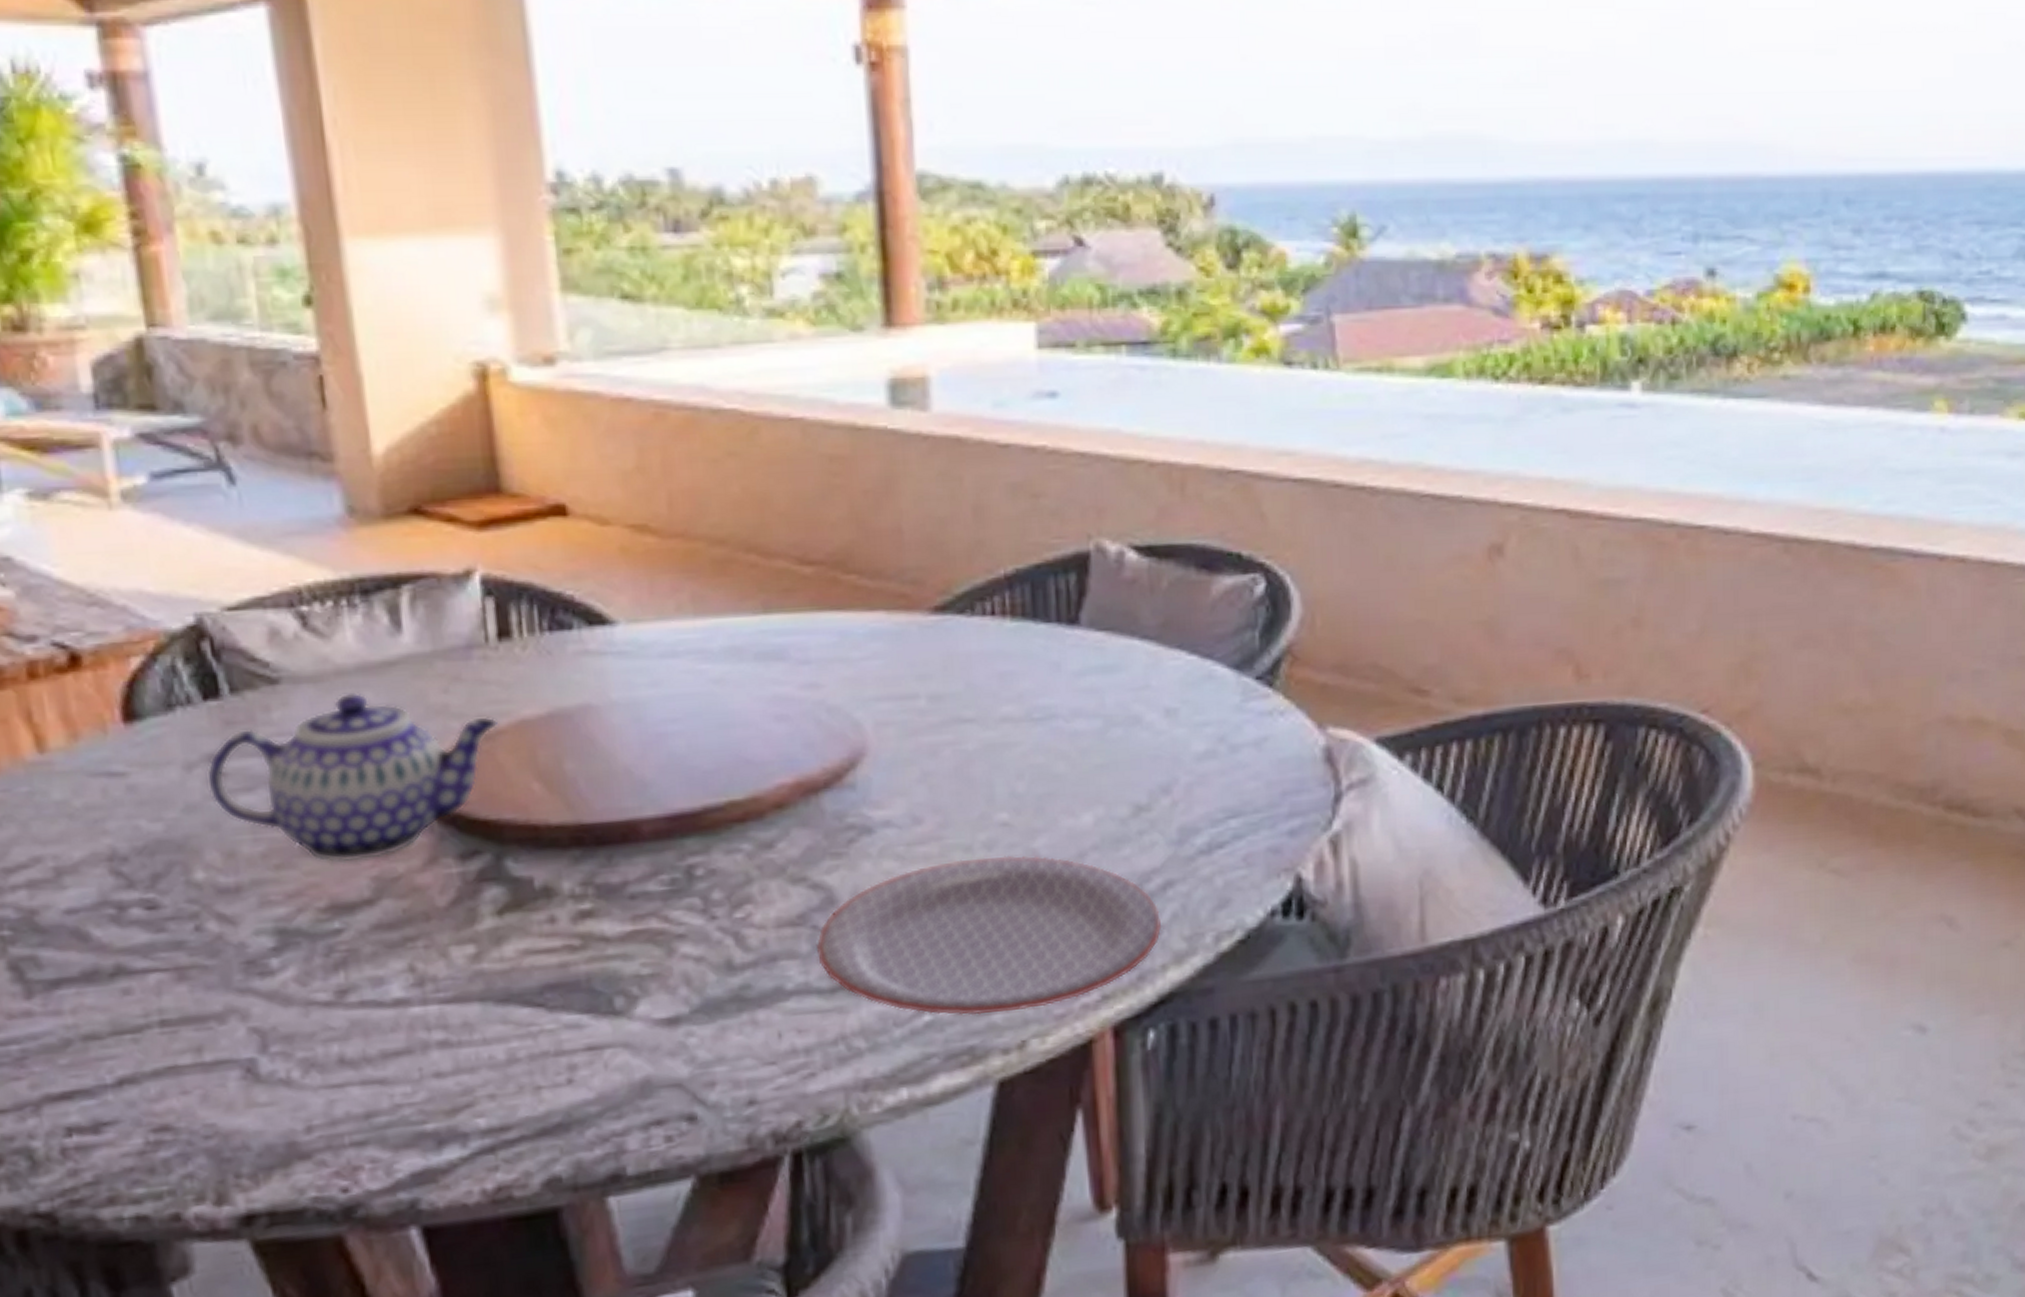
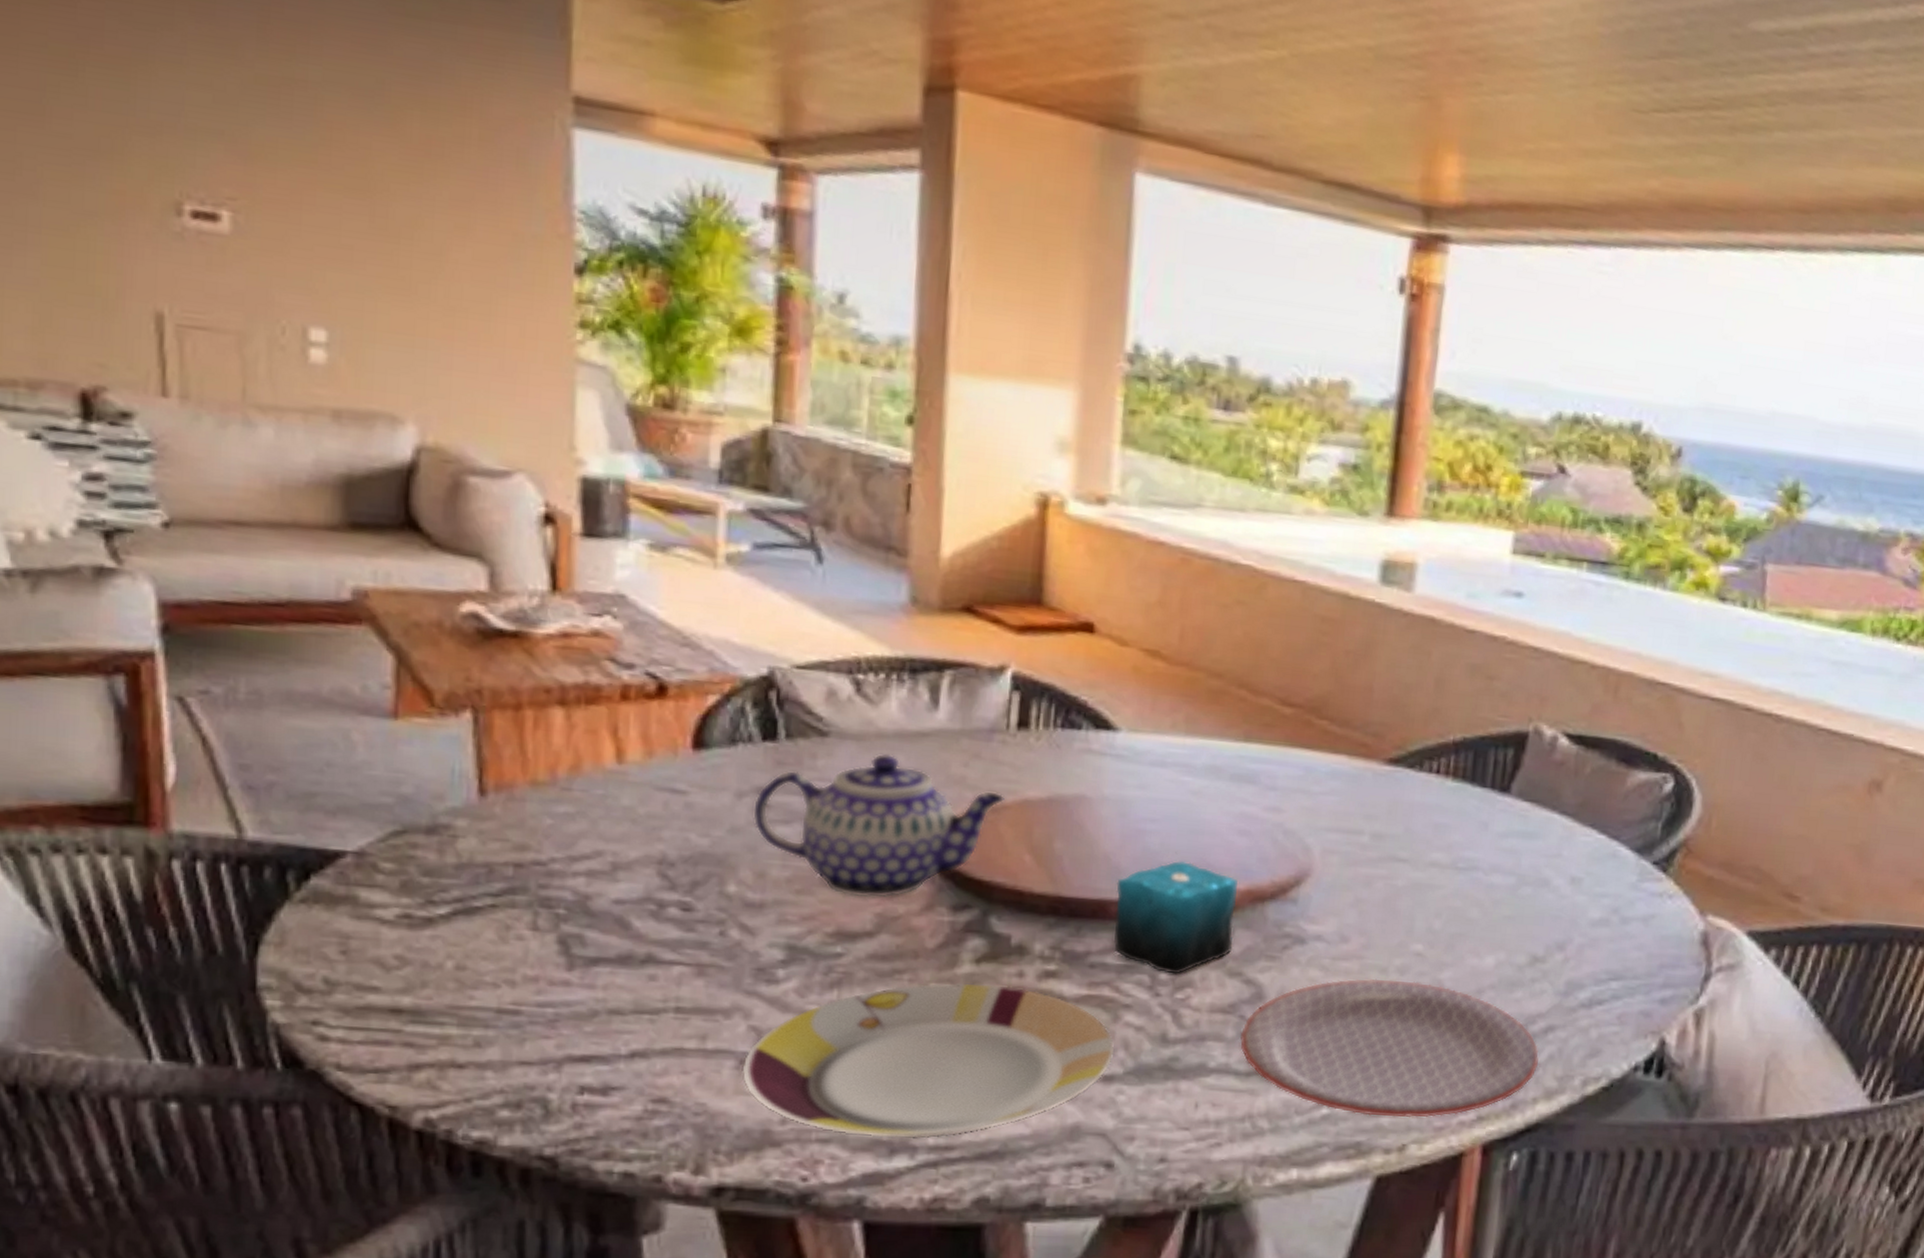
plate: none [249,935,676,1133] -> present [741,983,1115,1140]
candle: none [644,752,791,891] -> present [1113,852,1238,975]

